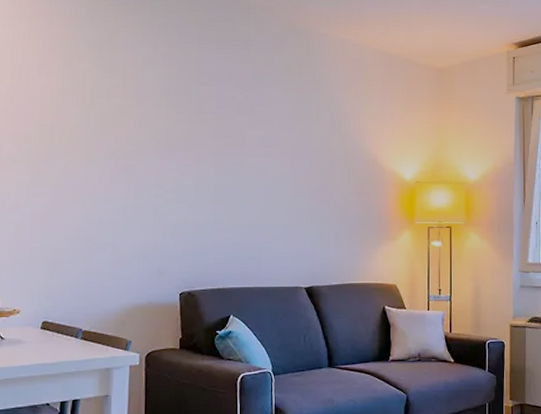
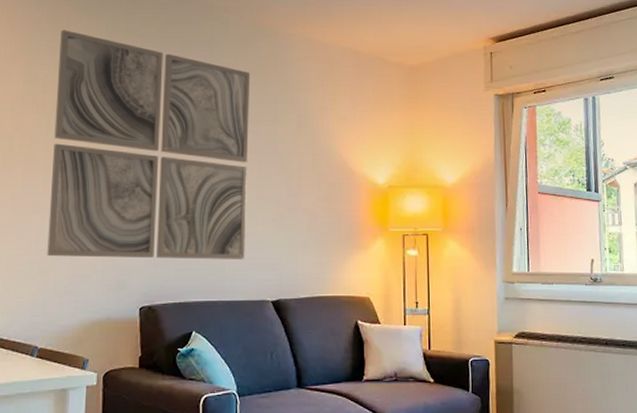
wall art: none [89,24,286,248] -> present [47,30,250,260]

